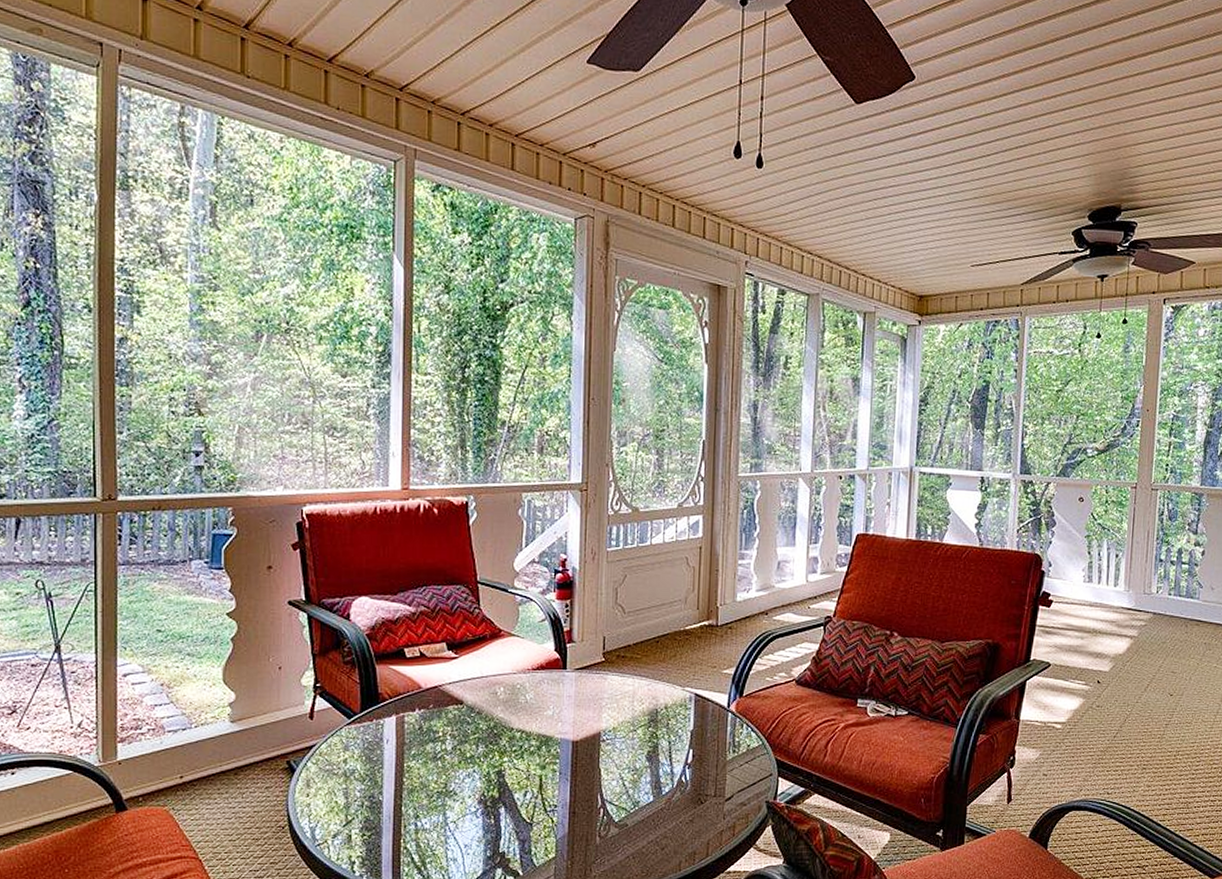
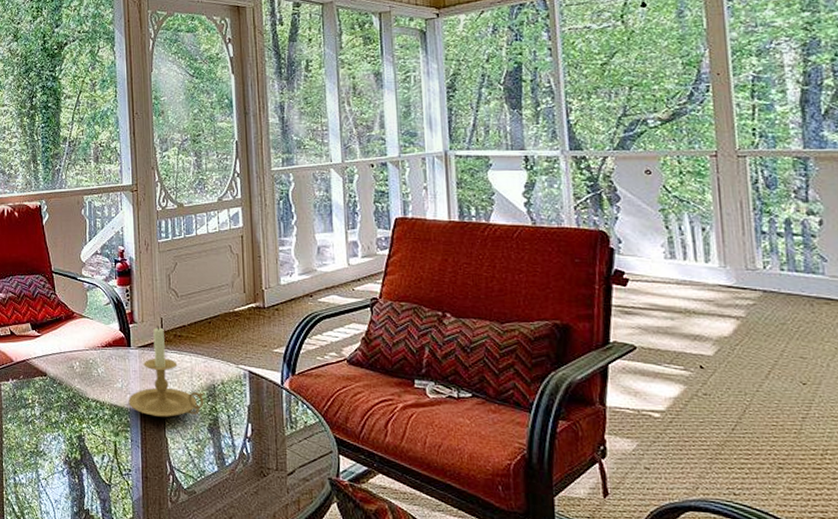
candle holder: none [559,644,646,747] -> present [128,325,205,418]

